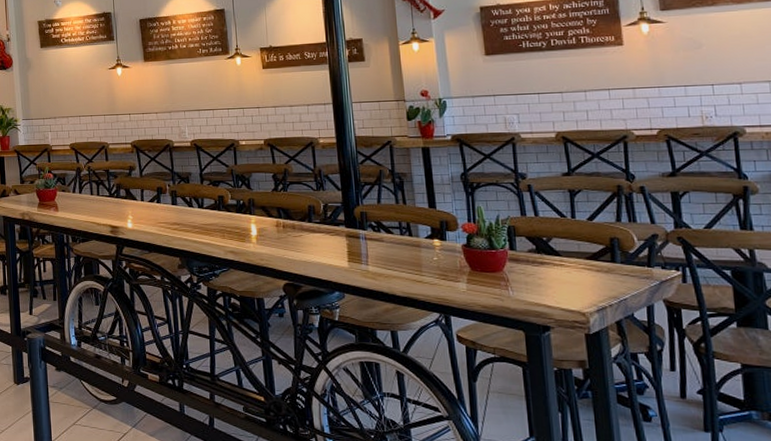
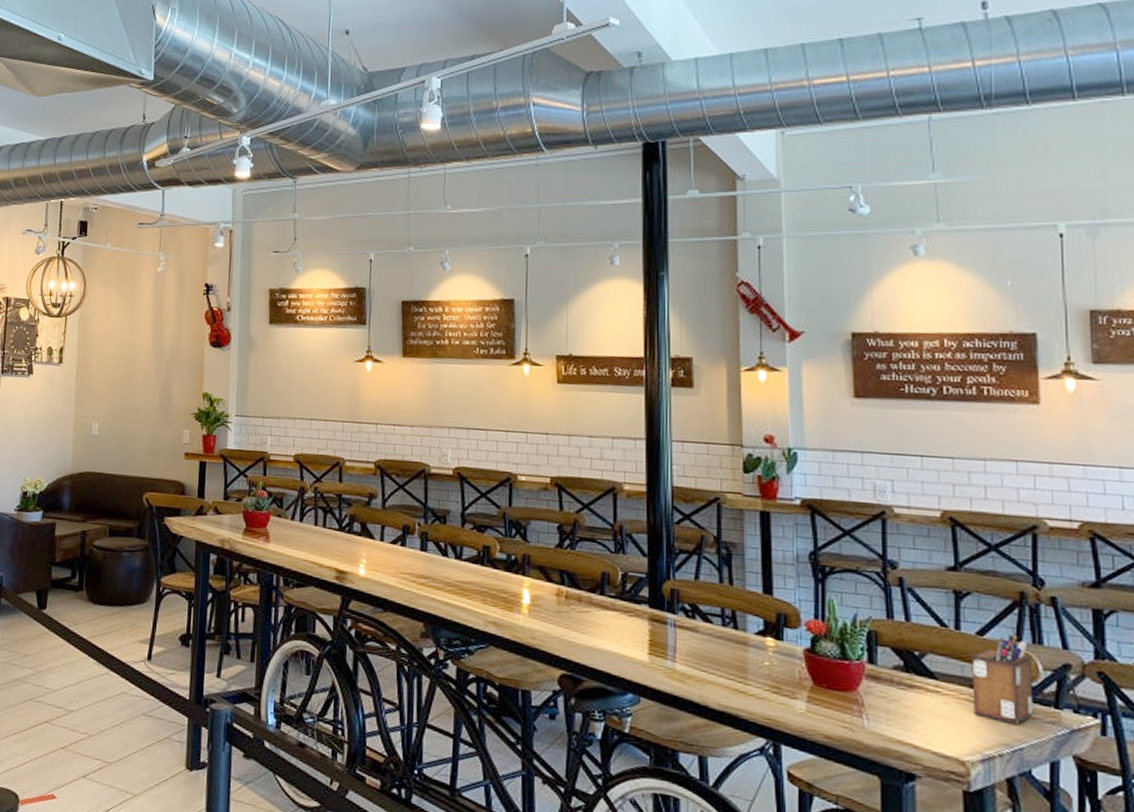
desk organizer: none [584,216,633,282] -> present [971,633,1034,724]

